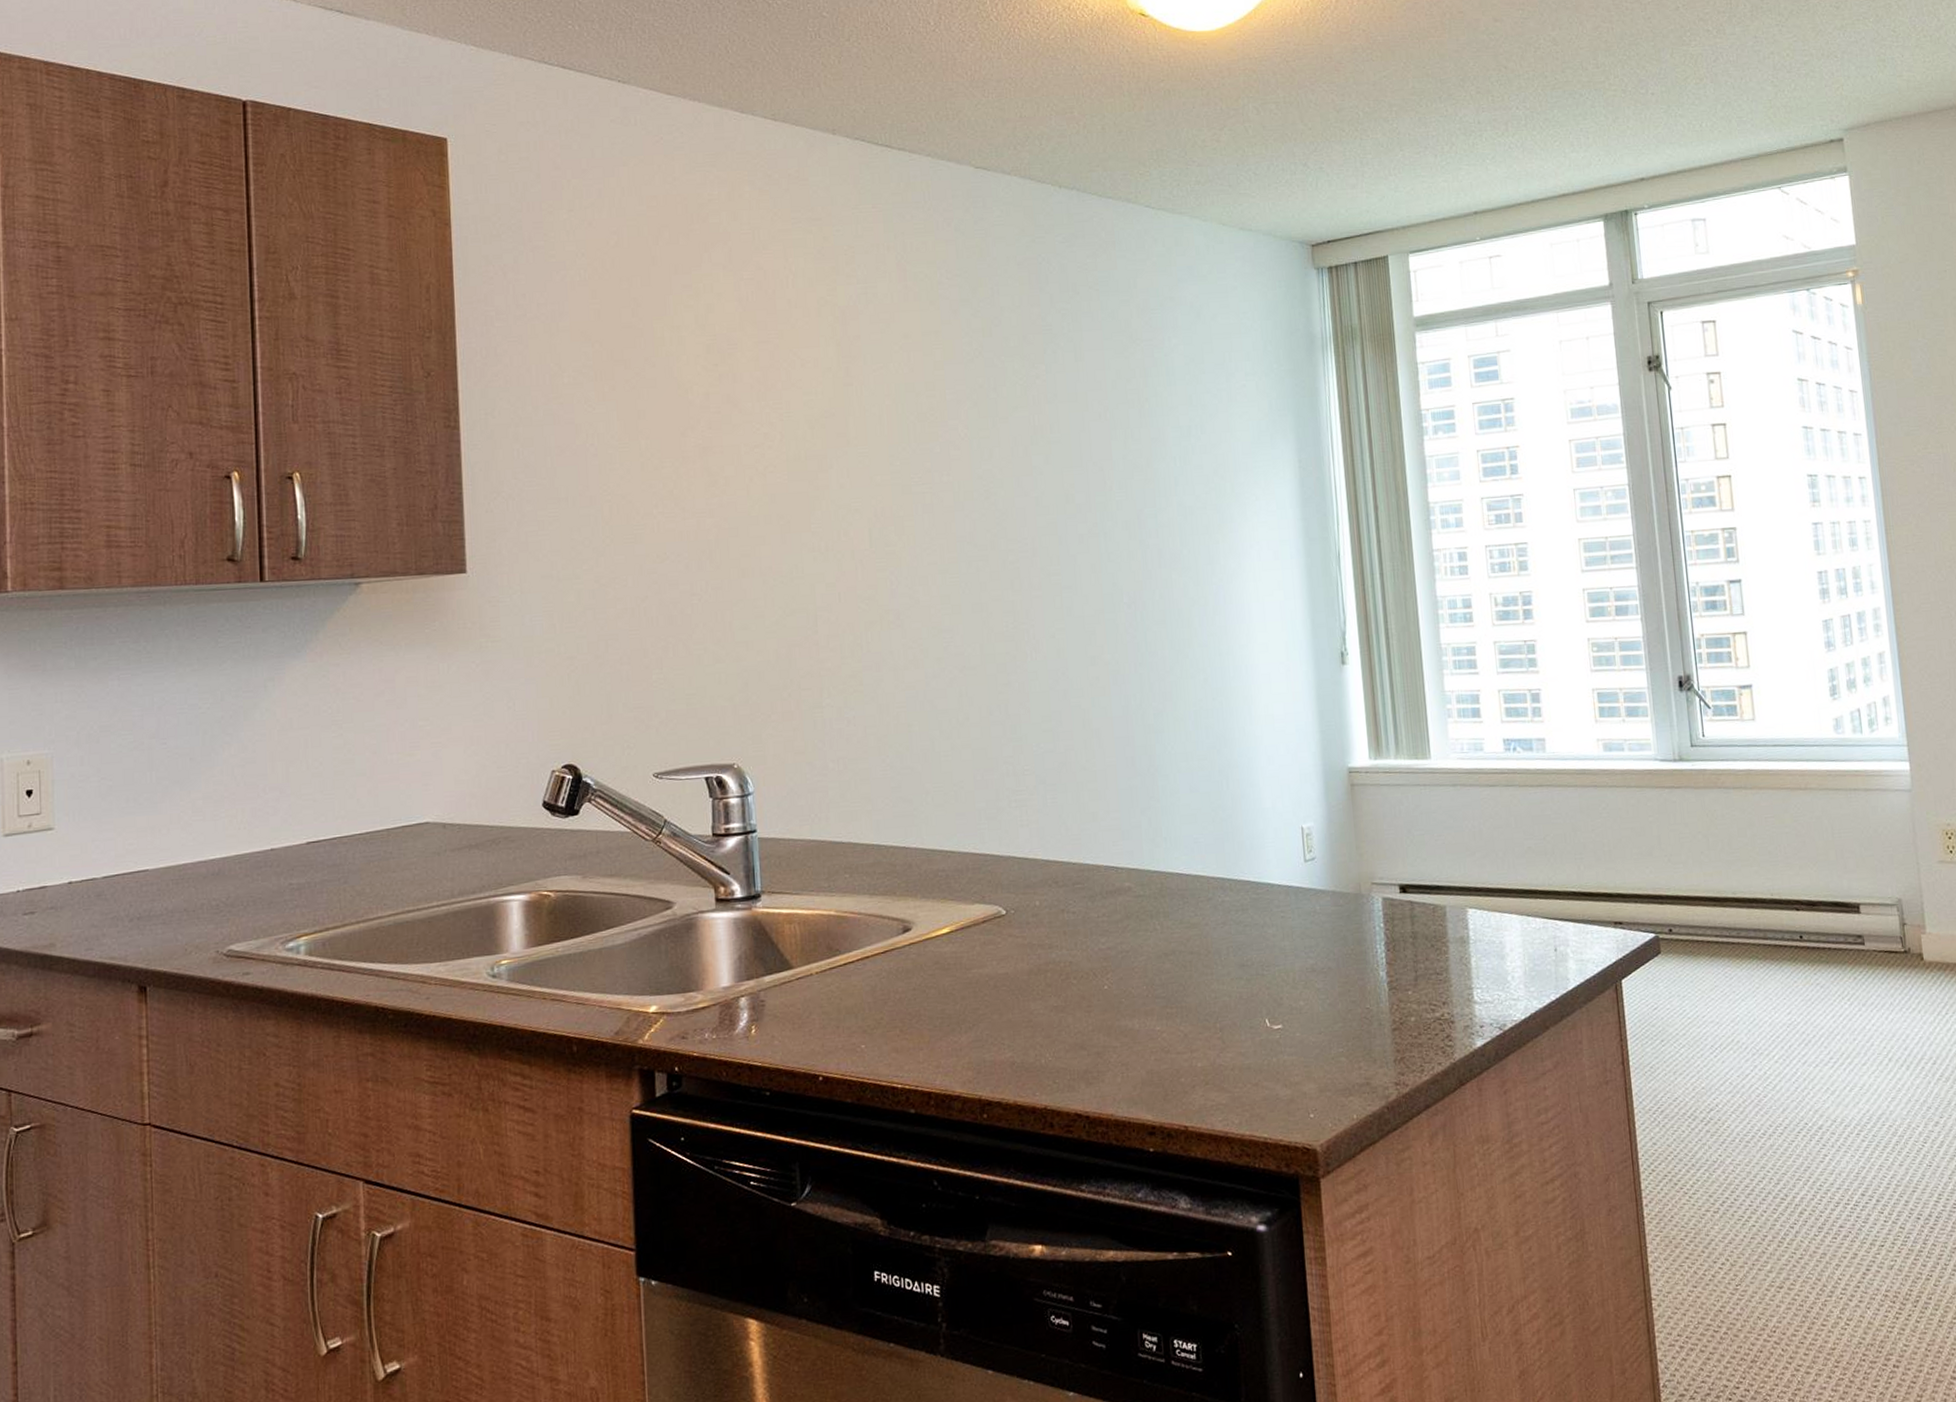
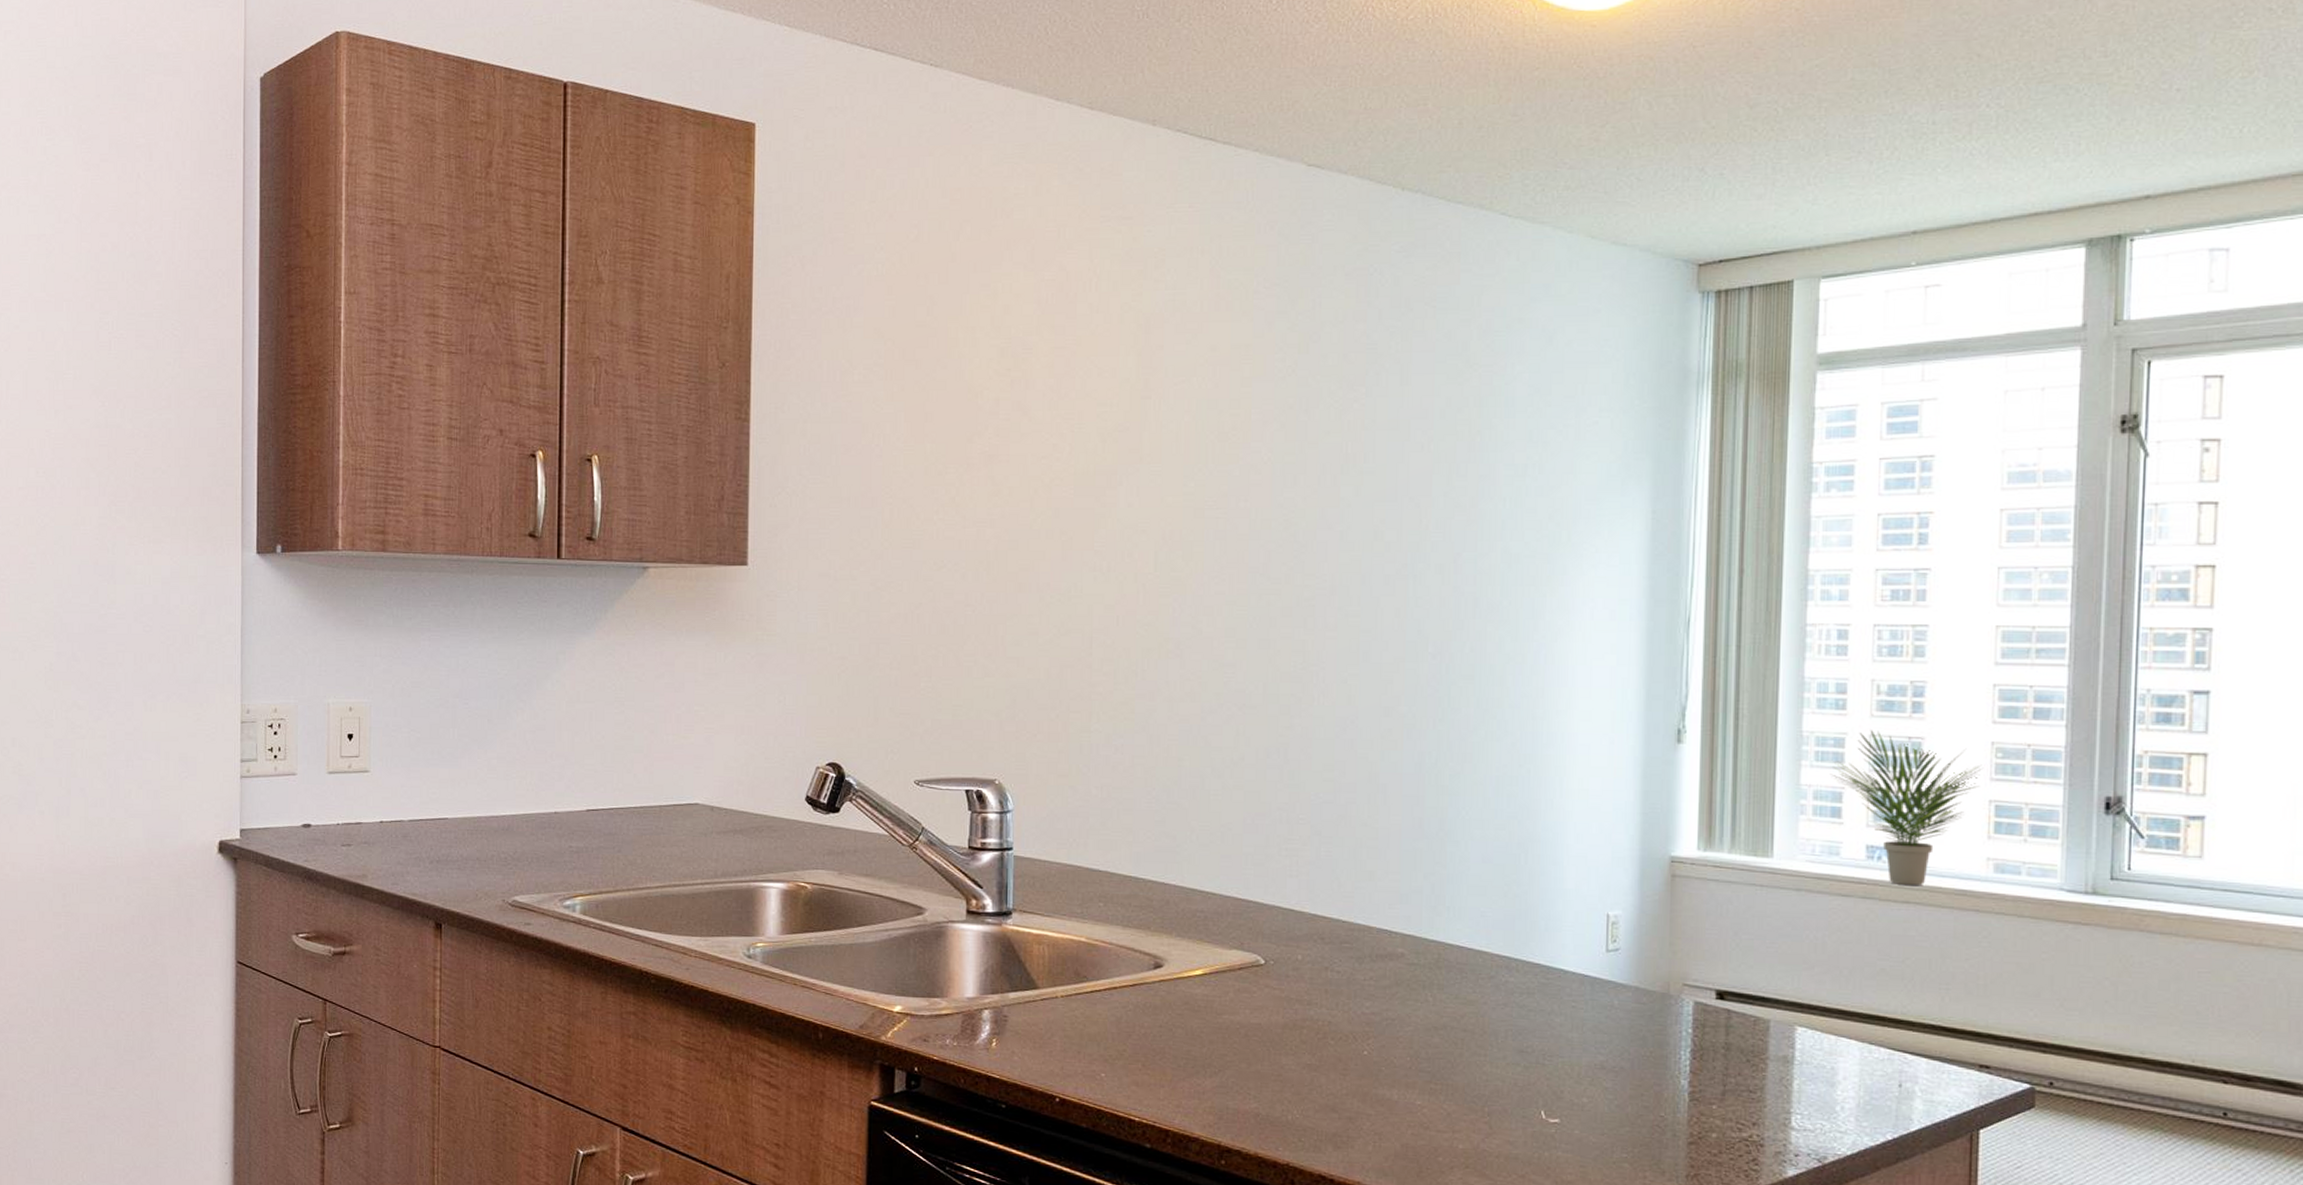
potted plant: none [1467,637,1584,771] -> present [1829,730,1982,886]

